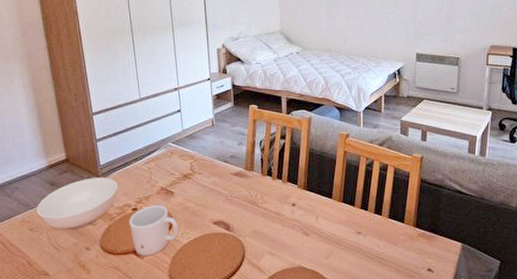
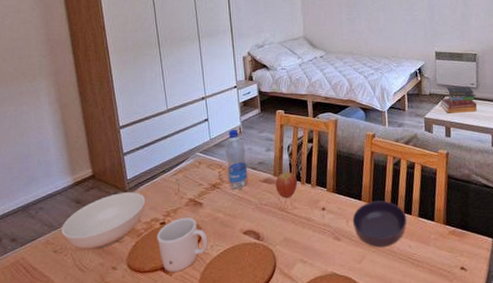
bottle: none [198,121,220,182] -> present [226,129,248,190]
fruit: none [246,167,268,192] -> present [275,172,297,198]
bowl: none [322,200,377,245] -> present [352,200,407,248]
books: none [418,90,456,117] -> present [440,86,477,114]

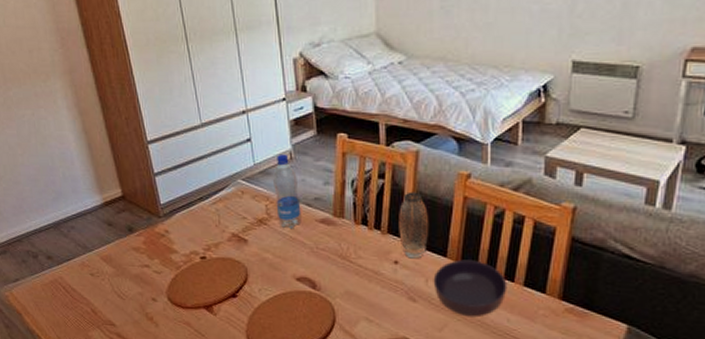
bowl: present [62,192,146,249] -> none [96,219,183,277]
mug: present [157,217,208,272] -> none [197,254,255,312]
fruit: present [275,172,297,198] -> none [335,213,363,244]
vase: none [324,151,348,205] -> present [399,191,429,259]
books: present [440,86,477,114] -> none [572,115,630,153]

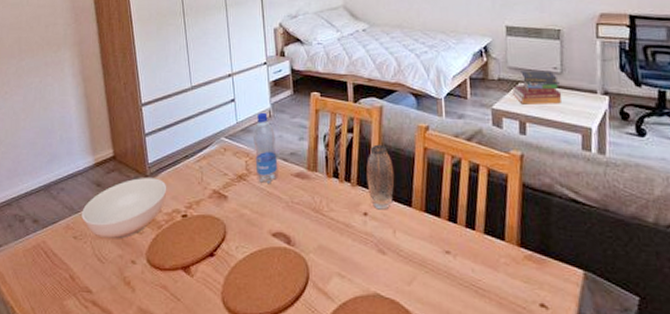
bowl: none [96,219,183,277] -> present [82,178,167,238]
bowl: present [433,259,508,318] -> none [400,209,469,269]
books: none [572,115,630,153] -> present [513,70,562,105]

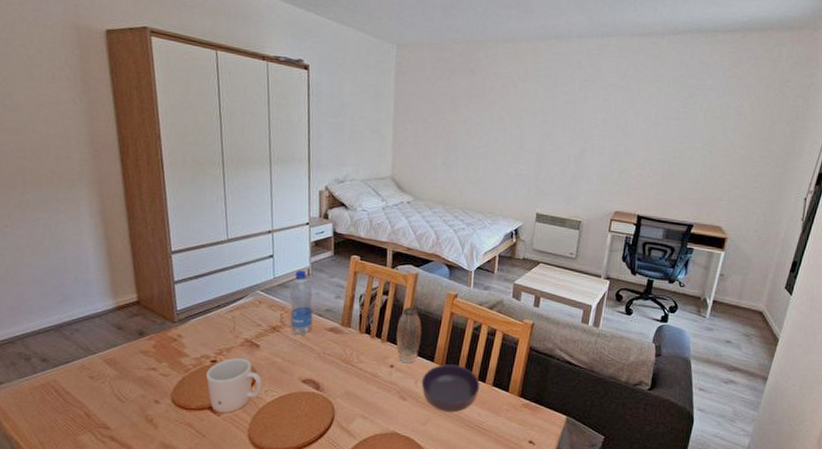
bowl: present [82,178,167,238] -> none [99,323,197,379]
mug: none [178,212,233,273] -> present [206,358,263,413]
bowl: none [400,209,469,269] -> present [421,364,480,413]
books: present [513,70,562,105] -> none [533,253,573,284]

